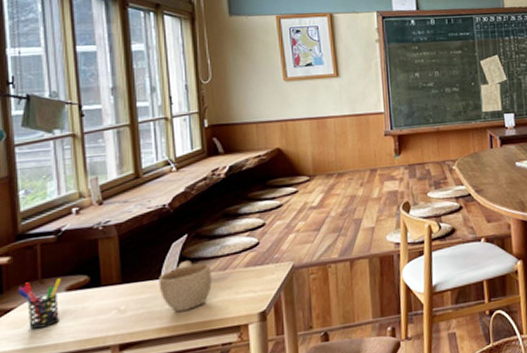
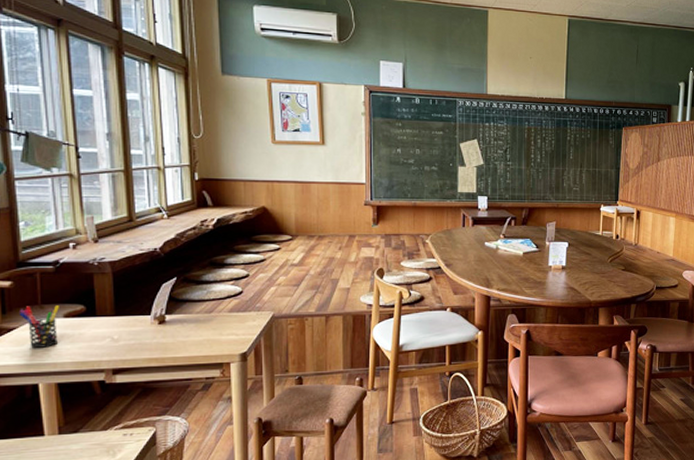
cup: present [158,260,212,312] -> none [149,300,198,345]

